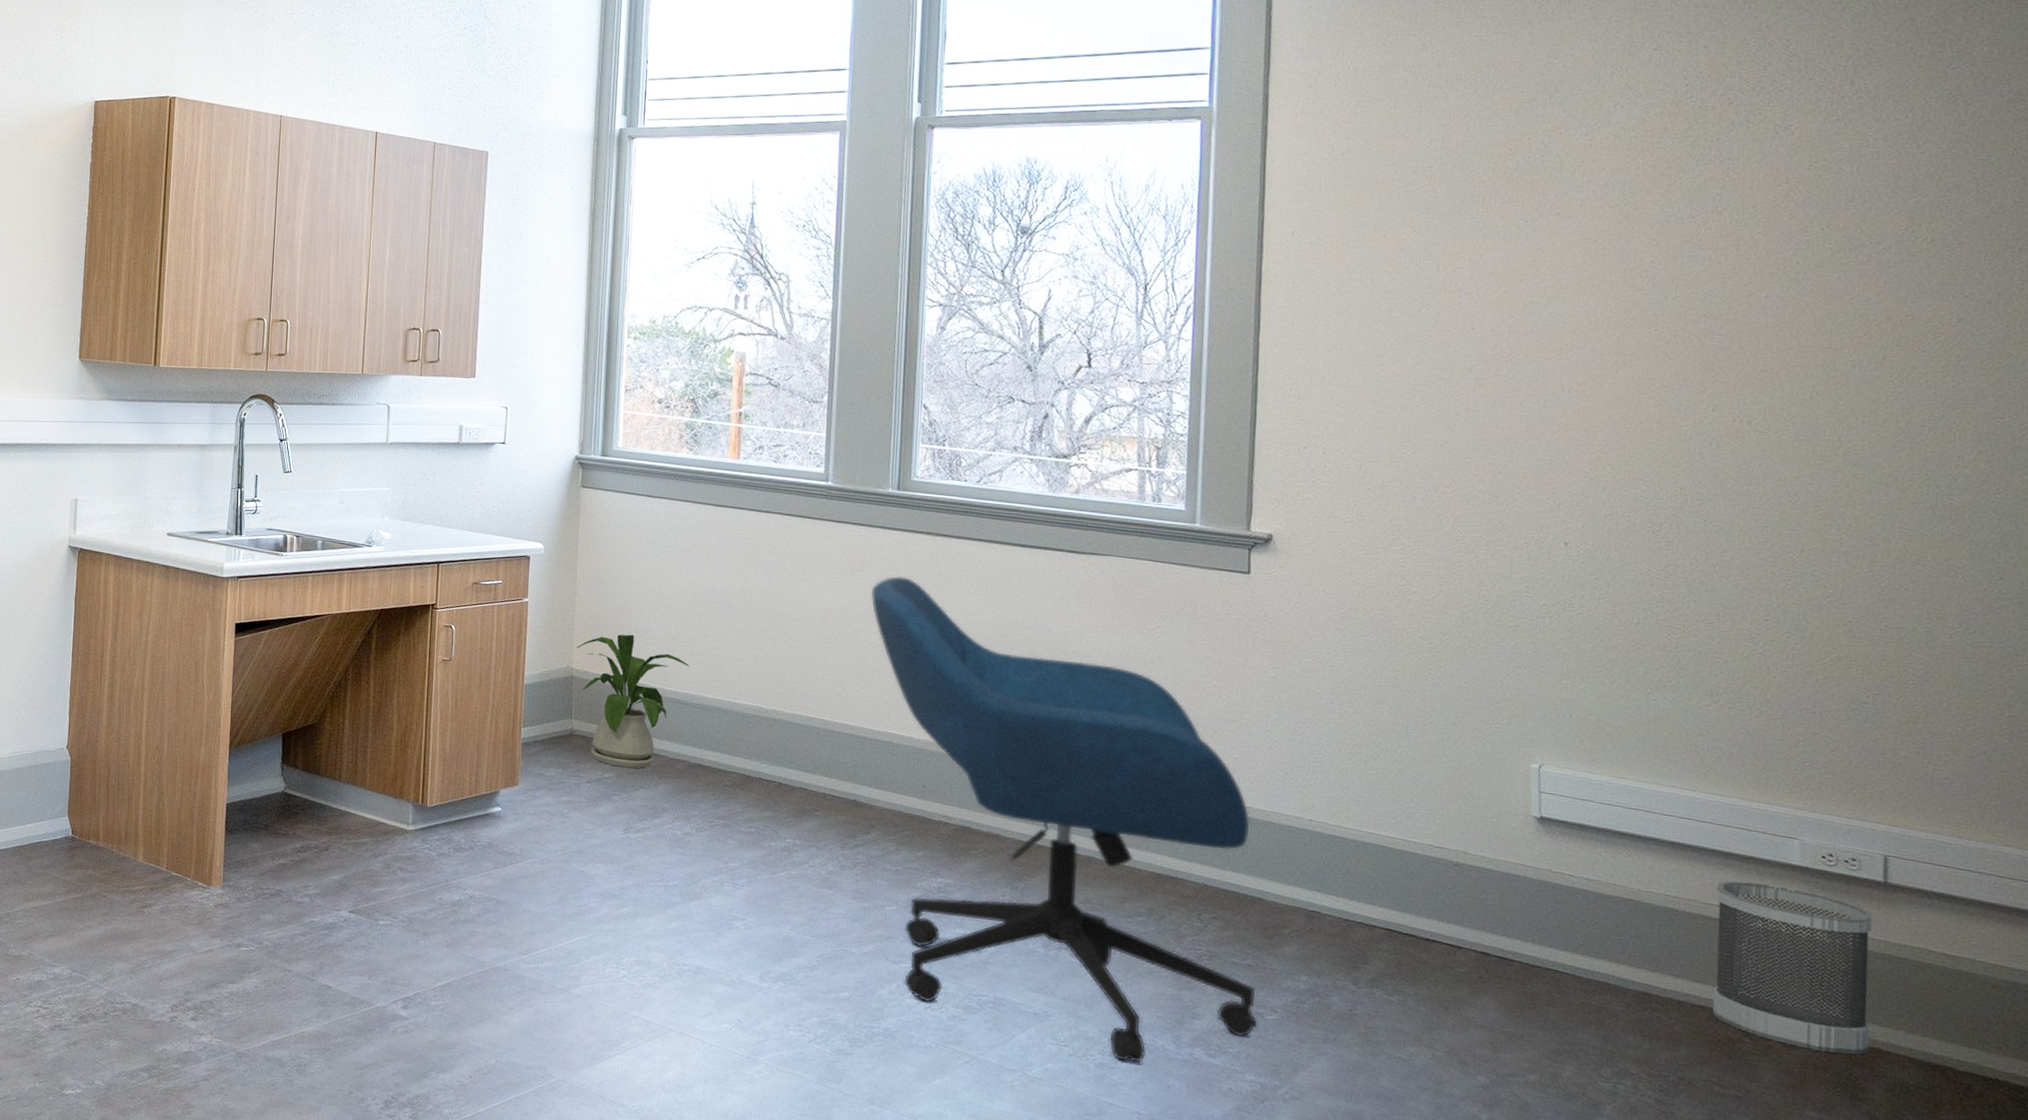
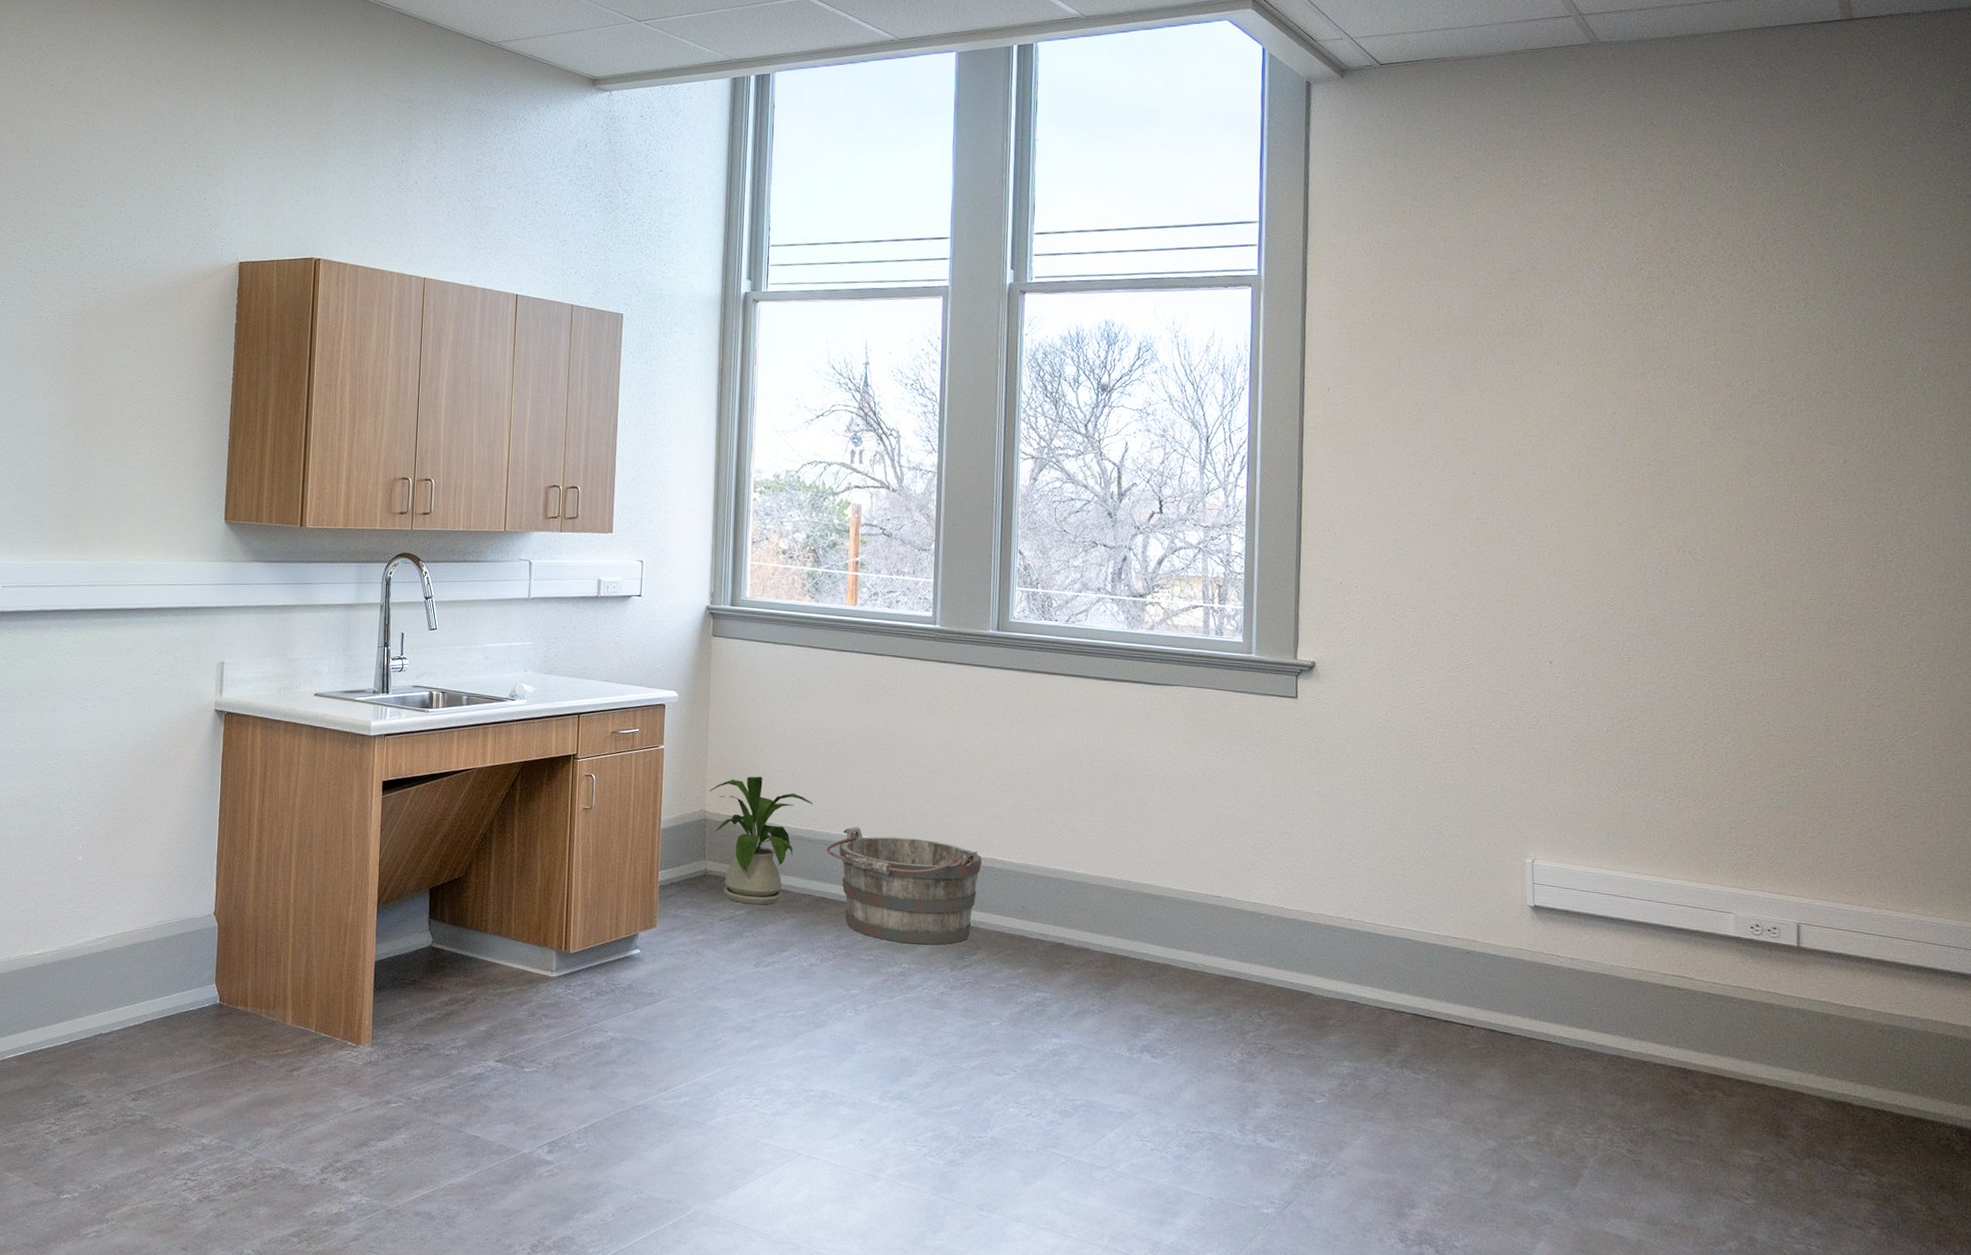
bucket: none [703,692,878,821] -> present [826,827,982,945]
office chair: present [870,576,1258,1063] -> none [974,711,1309,1152]
wastebasket: present [1712,880,1873,1055] -> none [1670,952,1790,1098]

